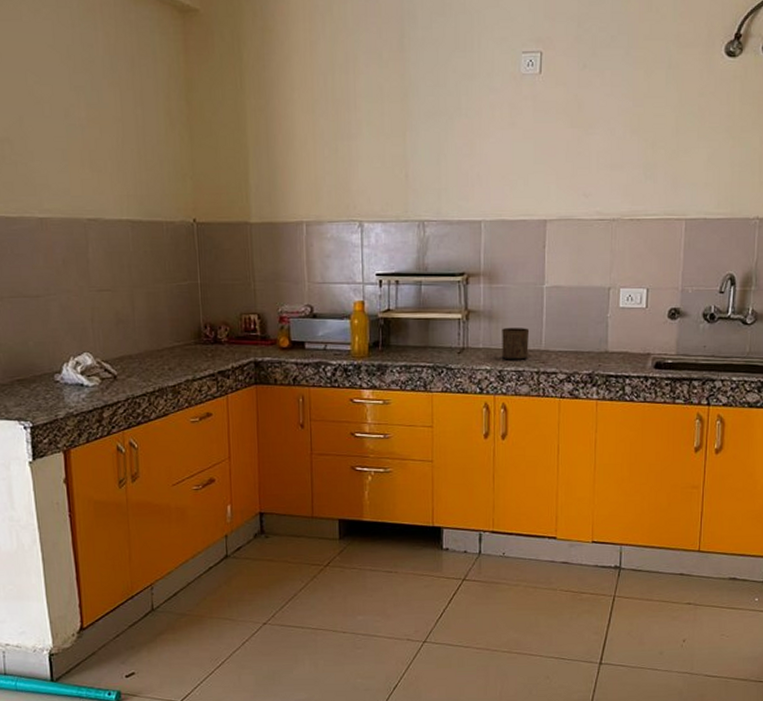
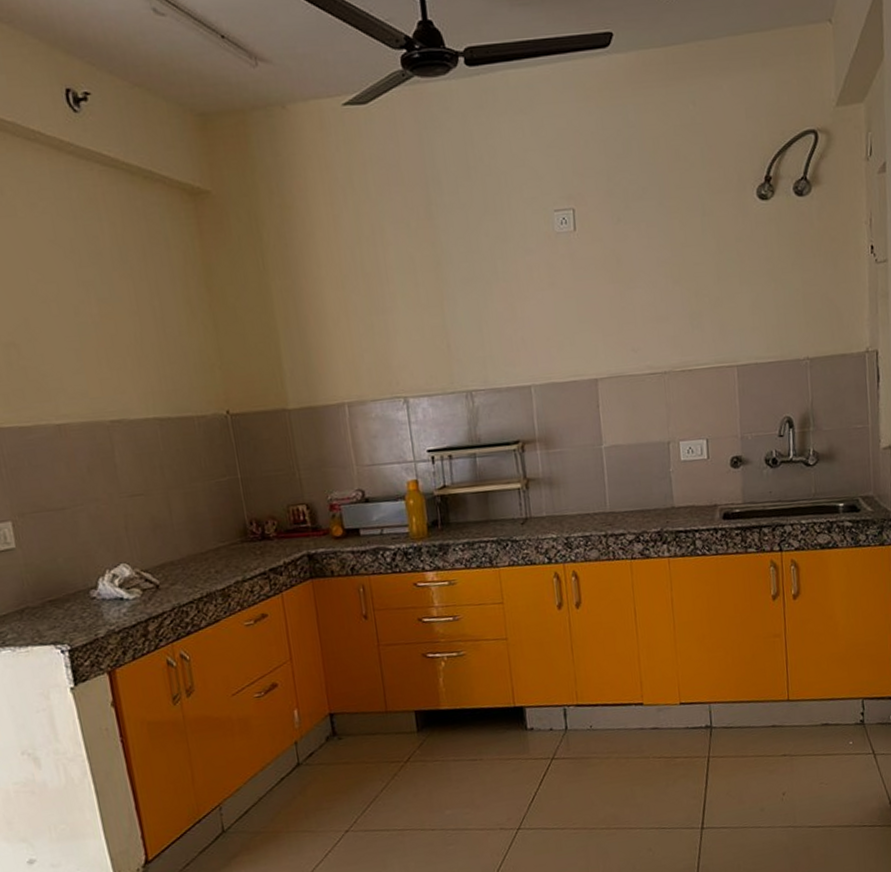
cup: present [502,328,530,360] -> none [564,491,594,526]

